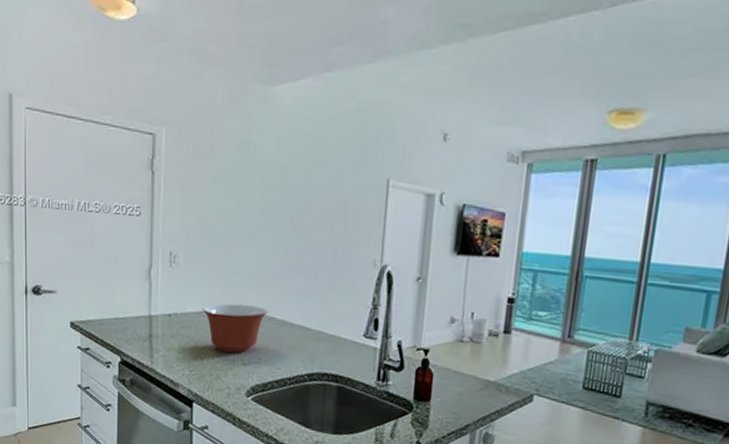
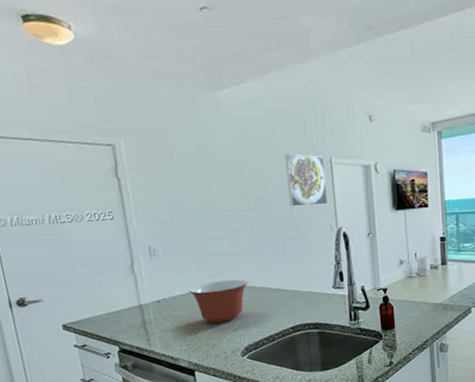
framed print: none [330,167,381,235] -> present [284,153,329,207]

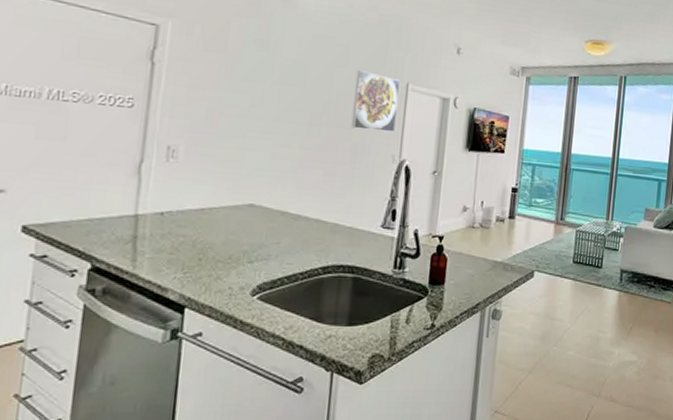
mixing bowl: present [189,279,248,323] -> none [204,199,281,250]

